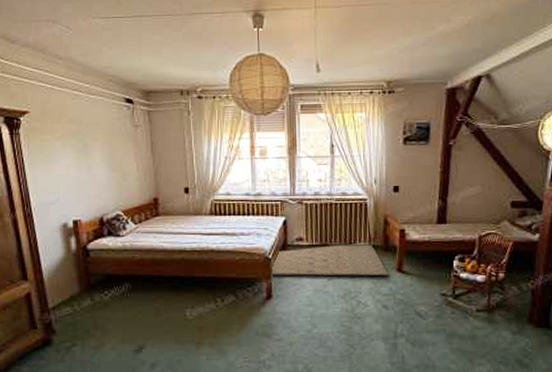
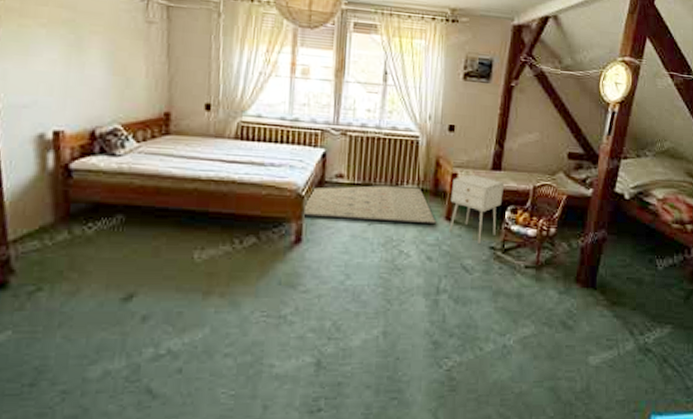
nightstand: none [400,229,450,291] -> present [449,174,504,243]

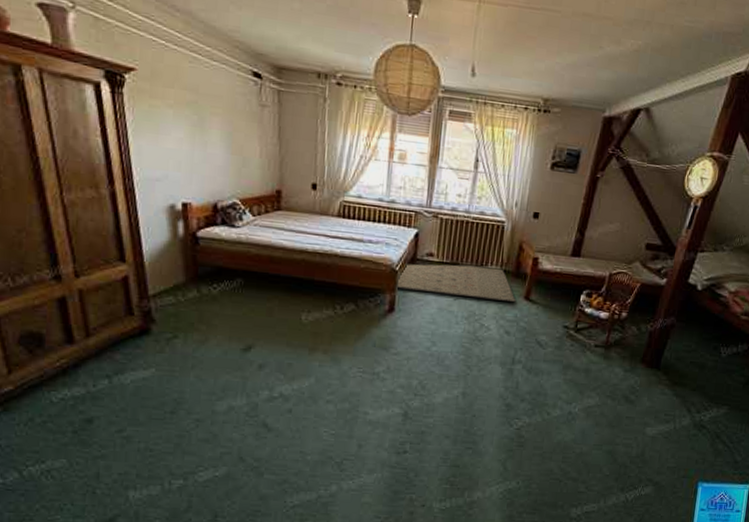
nightstand: present [449,174,504,243] -> none [527,259,582,322]

